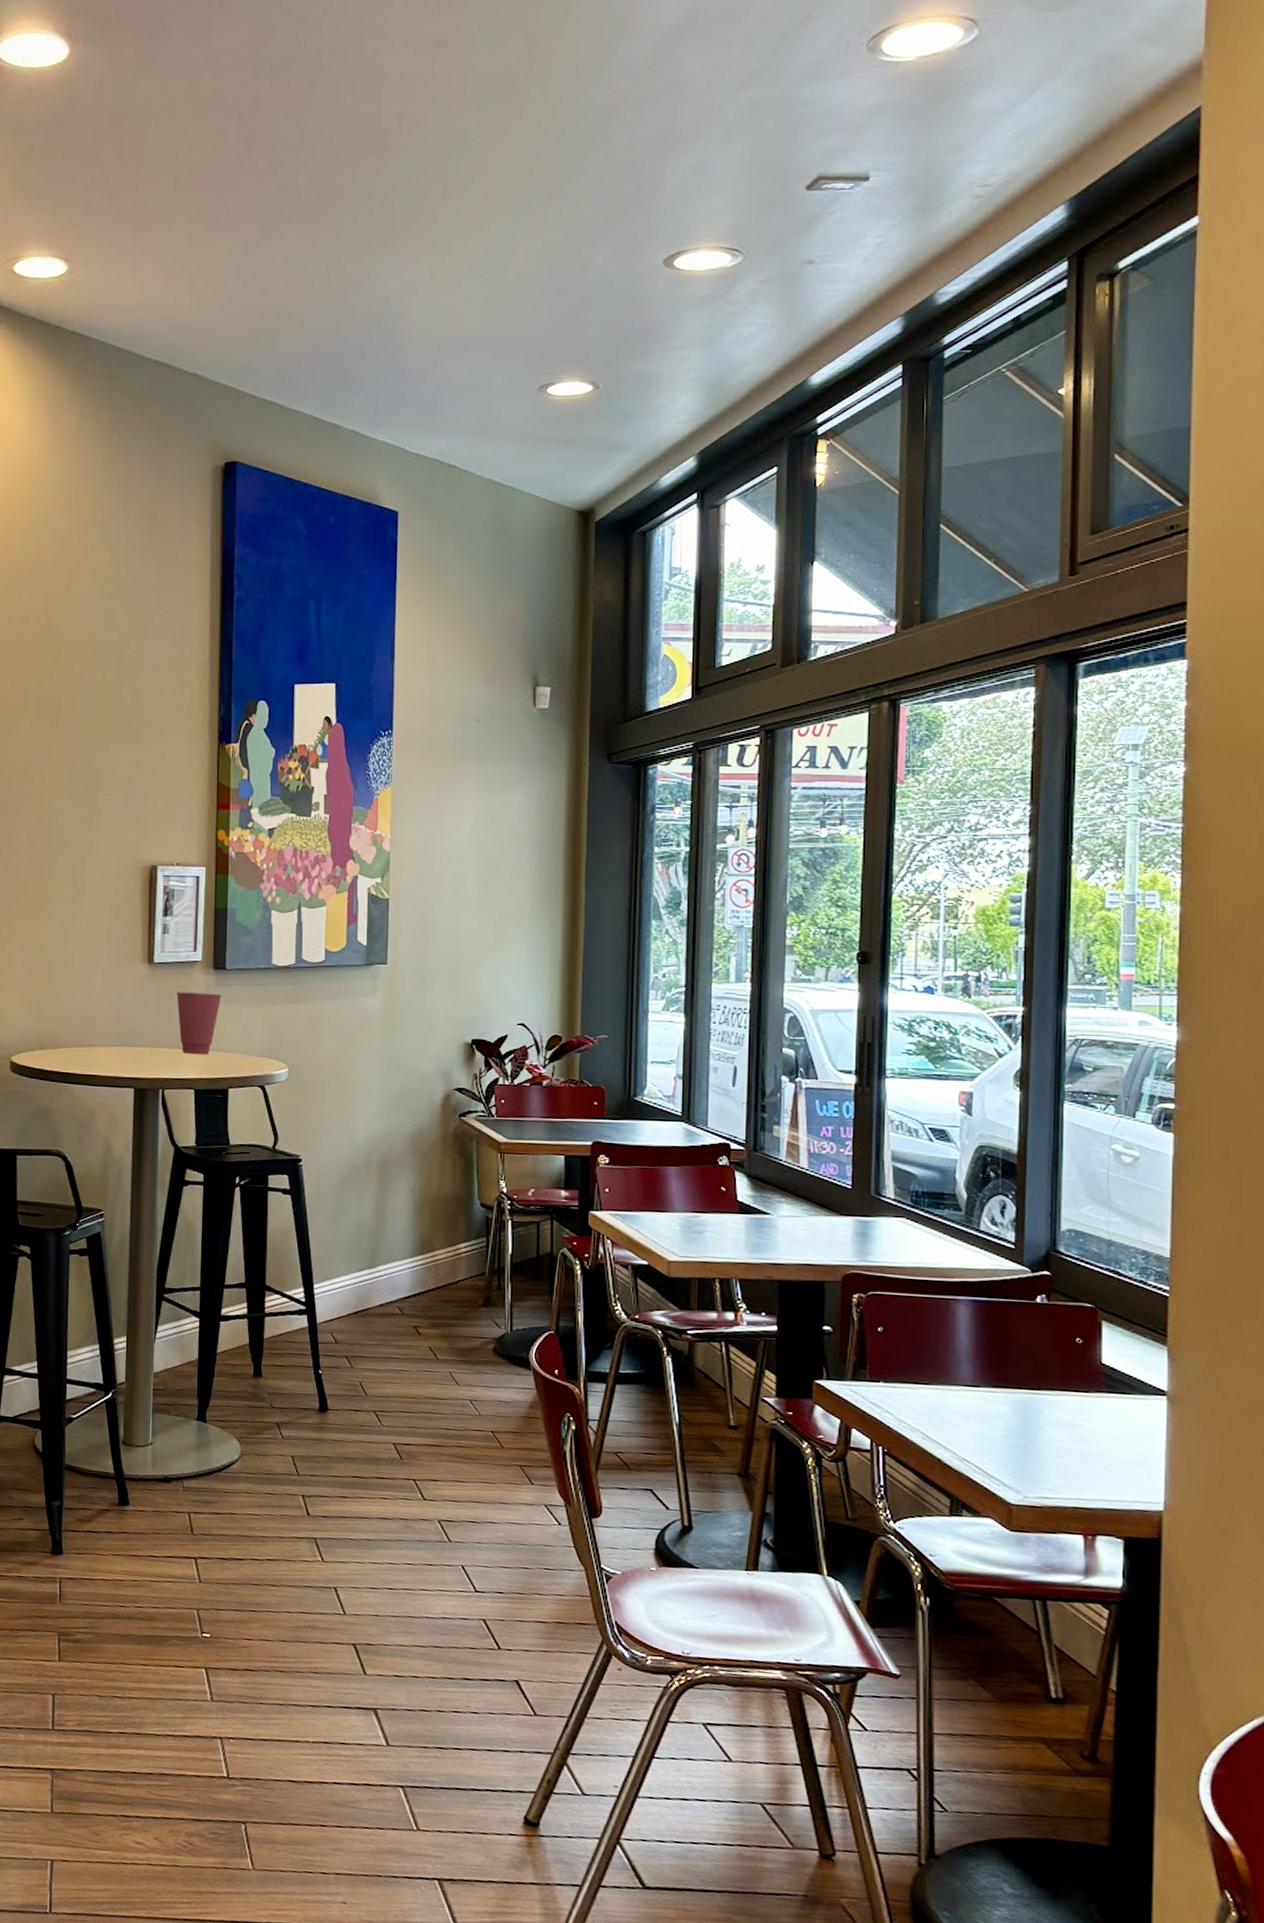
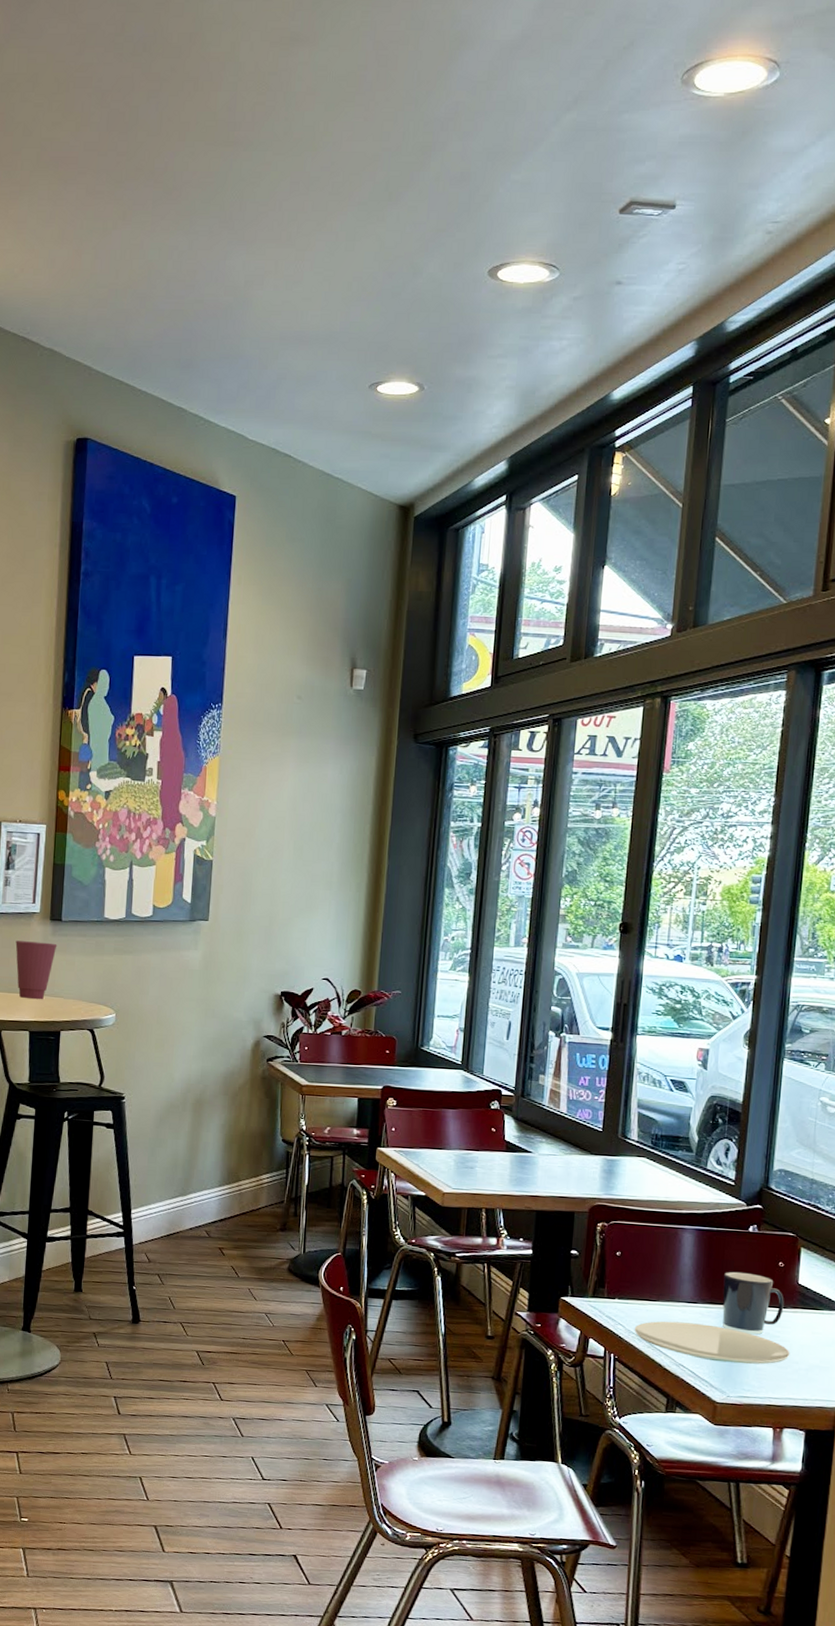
plate: none [905,1407,1098,1460] -> present [634,1321,790,1365]
mug: none [1010,1349,1086,1424] -> present [722,1271,784,1335]

